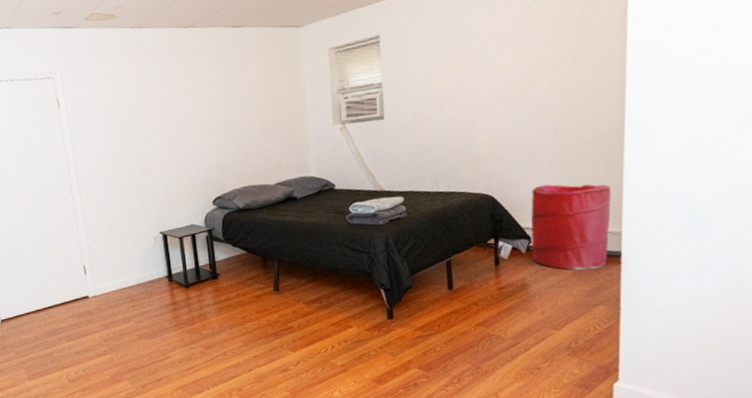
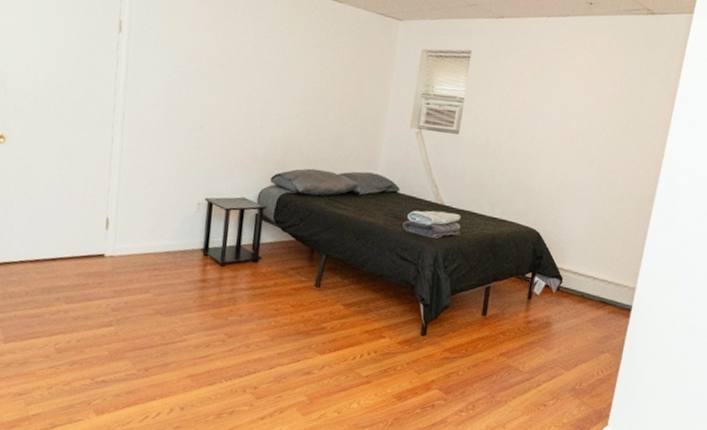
laundry hamper: present [531,184,612,271] -> none [559,230,635,318]

